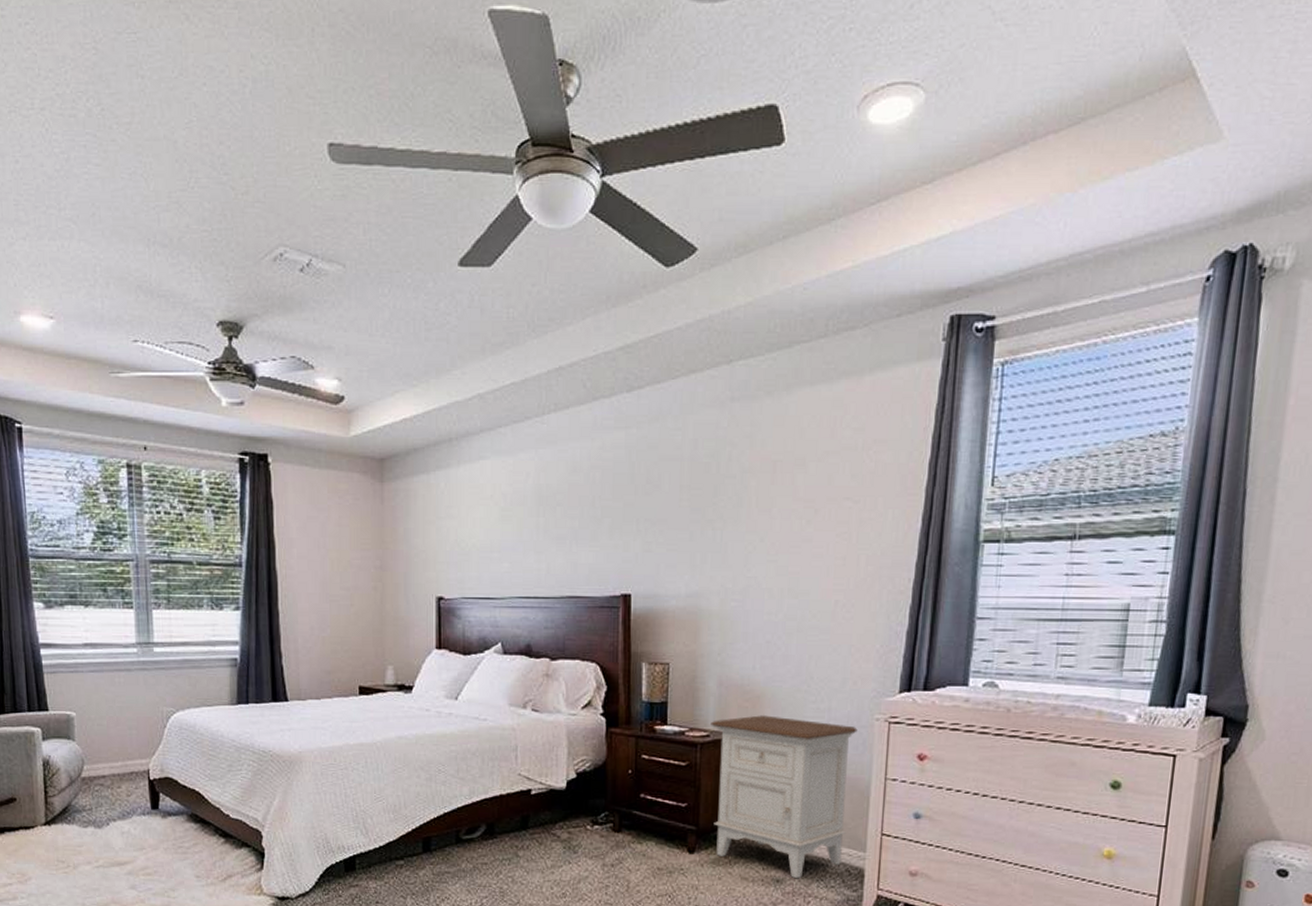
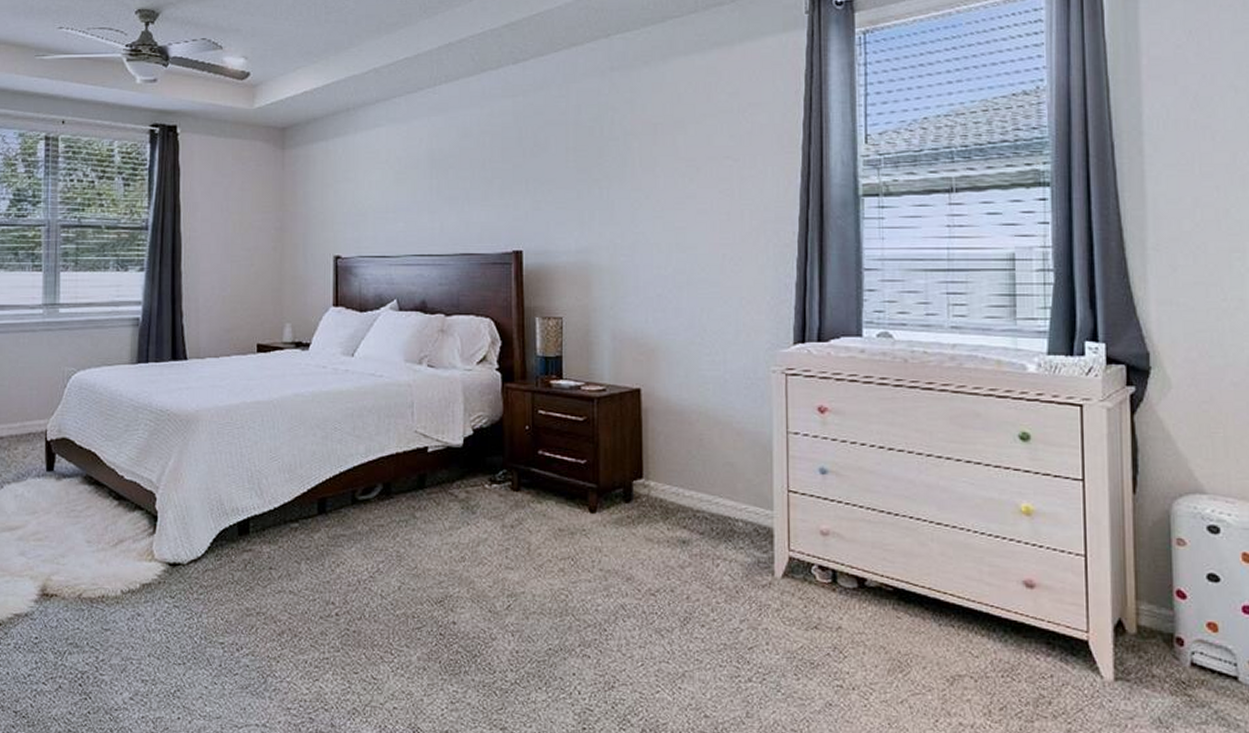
nightstand: present [711,715,858,879] -> none [606,368,755,540]

